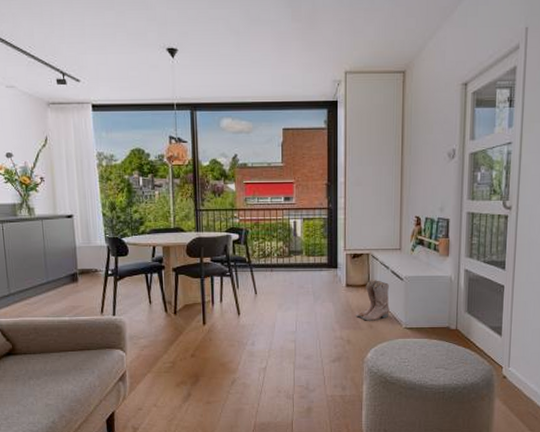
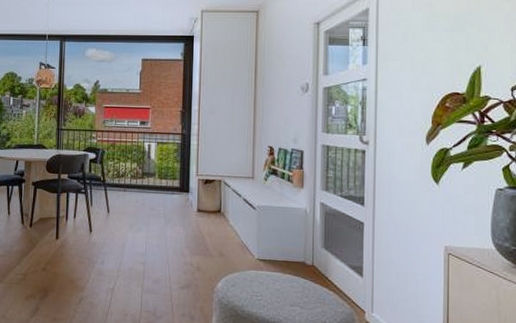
boots: present [356,279,390,321] -> none [207,205,242,249]

